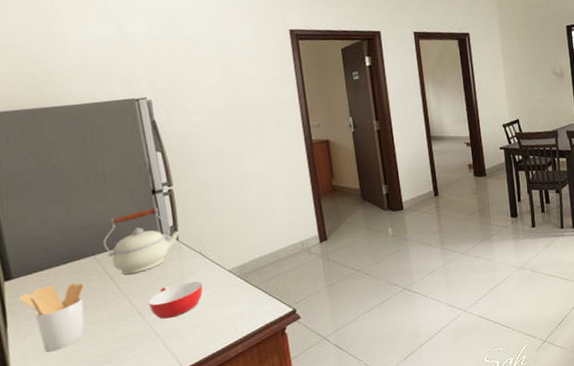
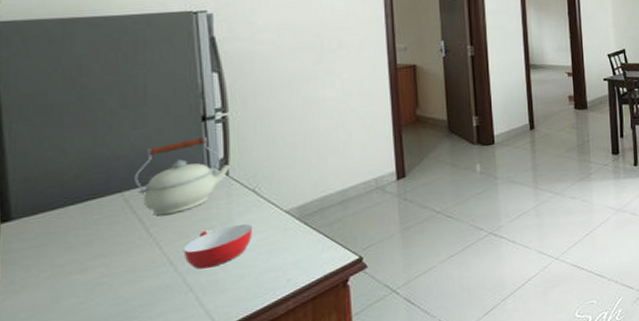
utensil holder: present [19,283,85,353] -> none [18,225,104,312]

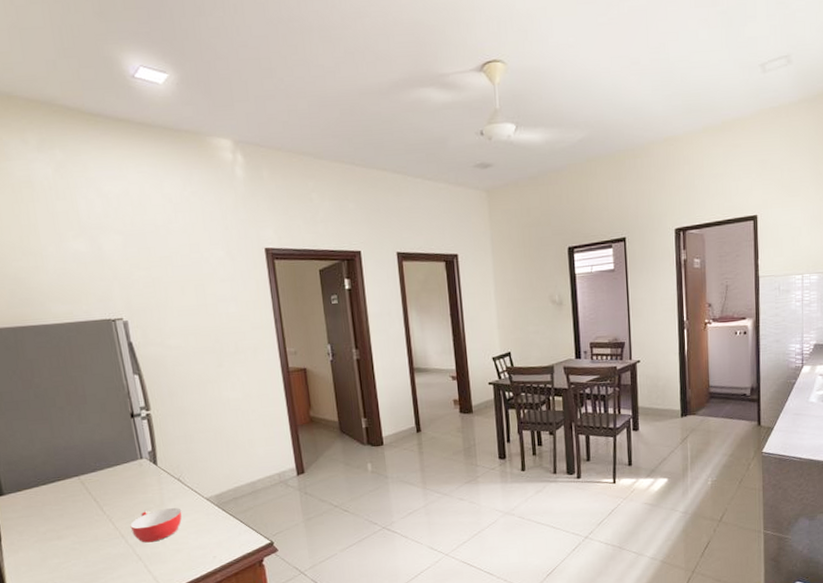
kettle: present [135,136,230,216] -> none [86,431,158,497]

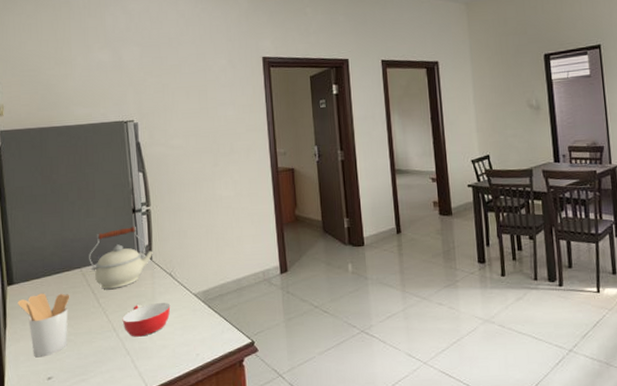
utensil holder: none [11,502,73,568] -> present [18,293,70,358]
kettle: none [86,431,158,497] -> present [89,226,153,290]

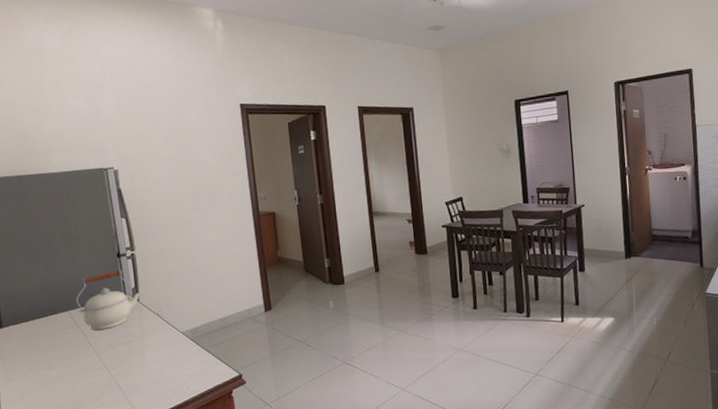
utensil holder: present [18,293,70,358] -> none [8,335,61,396]
bowl: present [122,302,171,337] -> none [113,340,160,374]

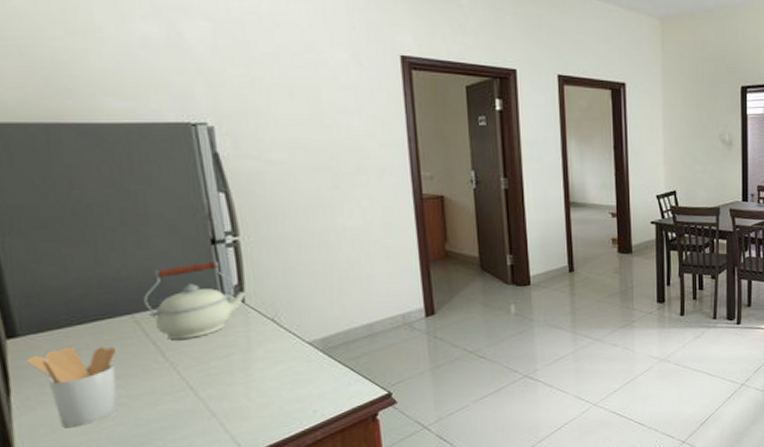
utensil holder: none [8,335,61,396] -> present [27,346,118,428]

